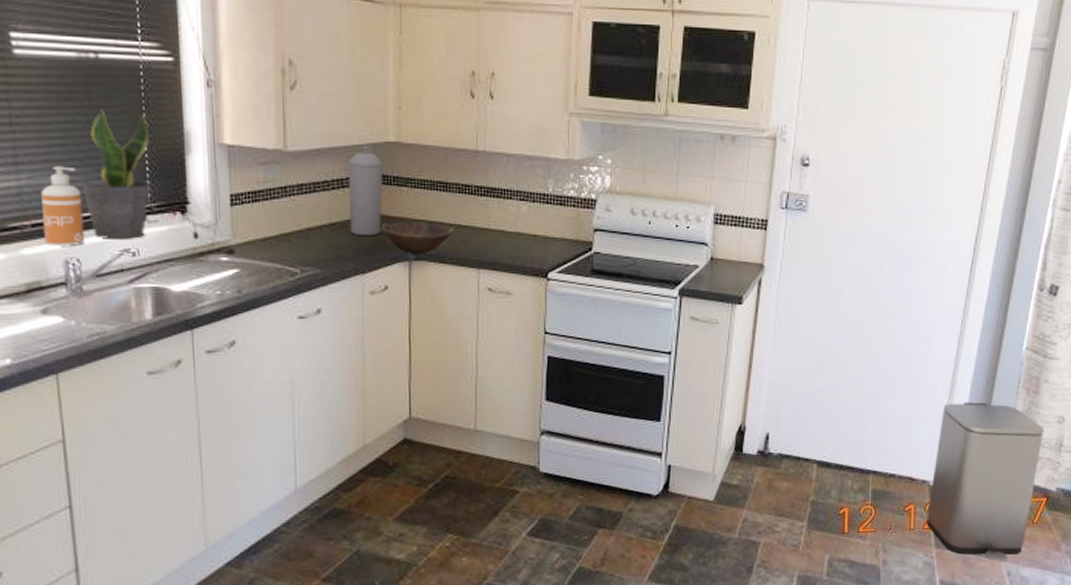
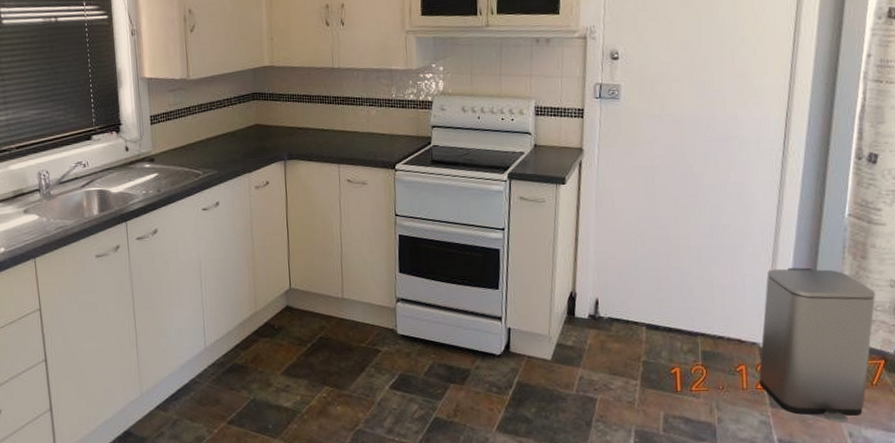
soap dispenser: present [41,166,85,246] -> none [22,103,52,162]
potted plant: present [81,109,151,239] -> none [48,58,95,155]
canister: present [347,146,383,237] -> none [234,71,262,143]
bowl: present [382,221,455,253] -> none [262,128,319,154]

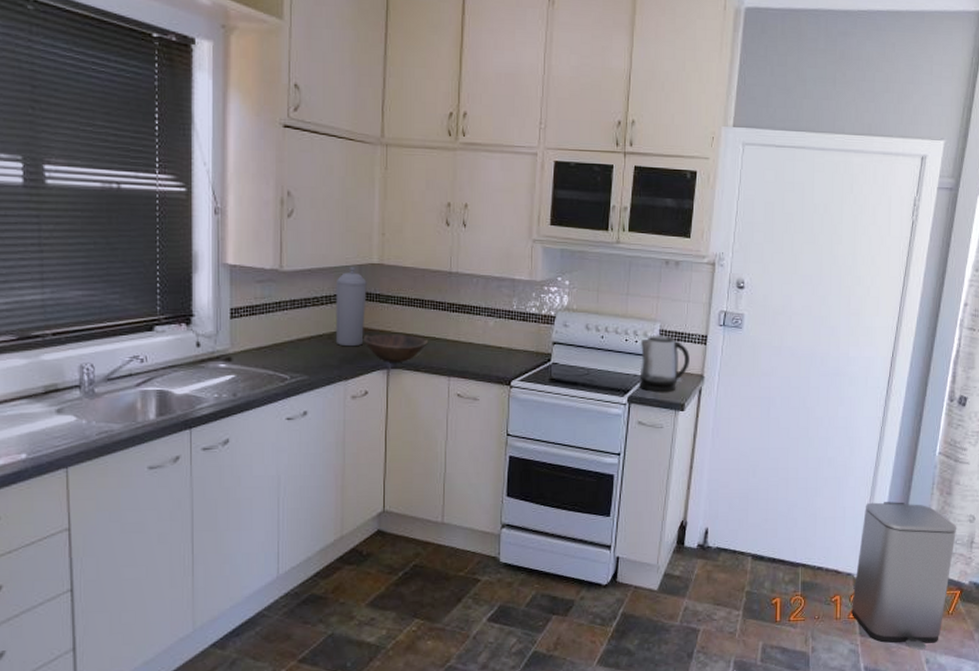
canister: none [234,71,262,143] -> present [335,267,367,347]
bowl: none [262,128,319,154] -> present [364,334,429,362]
kettle: none [517,111,568,168] -> present [639,335,690,392]

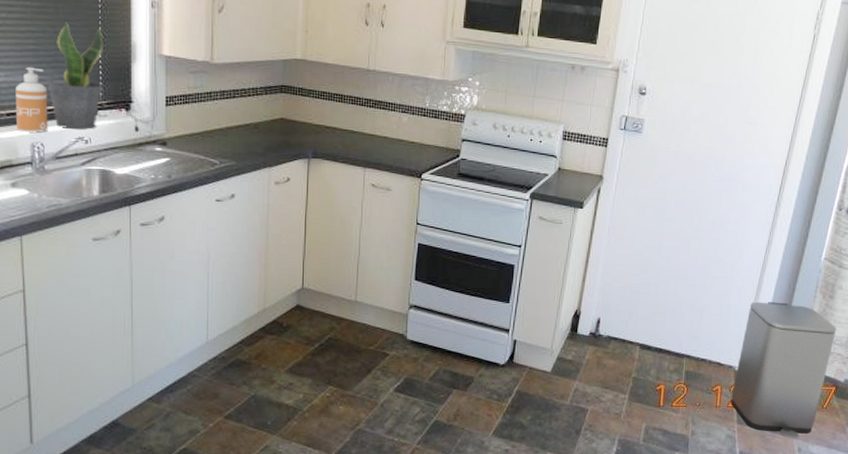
soap dispenser: none [63,282,99,352] -> present [16,67,48,133]
potted plant: none [99,232,162,347] -> present [48,22,104,129]
canister: present [335,267,367,347] -> none [261,62,291,137]
bowl: present [364,334,429,362] -> none [287,125,347,153]
kettle: present [639,335,690,392] -> none [542,136,591,190]

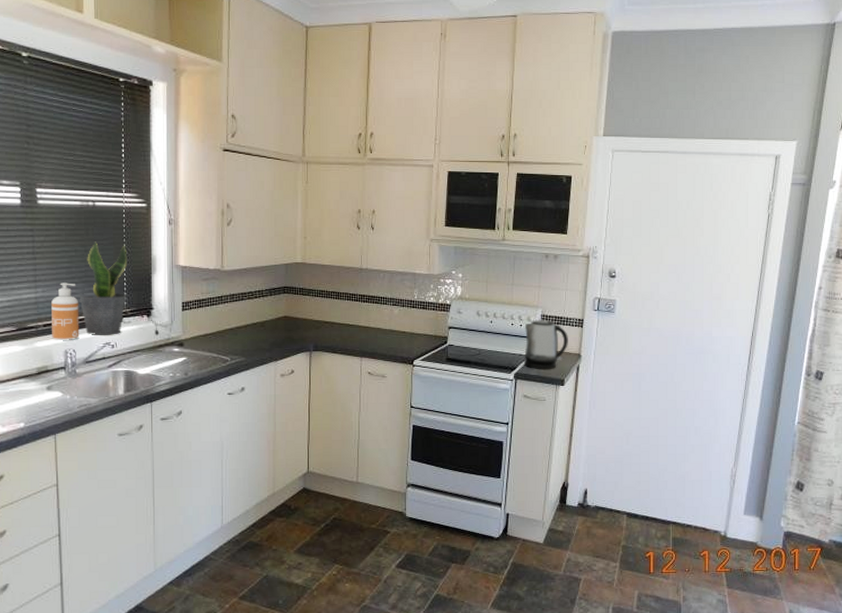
kettle: none [542,136,591,190] -> present [524,319,568,369]
pedal bin: present [731,302,837,439] -> none [719,467,817,601]

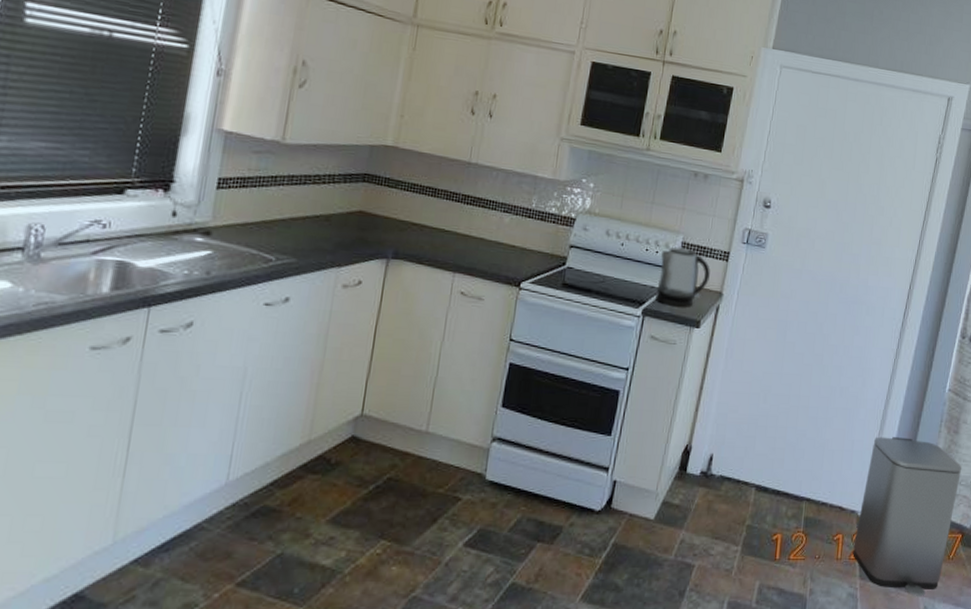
soap dispenser: present [51,283,80,340] -> none [11,132,64,212]
potted plant: present [79,241,128,335] -> none [64,83,149,211]
pedal bin: none [719,467,817,601] -> present [853,436,962,596]

